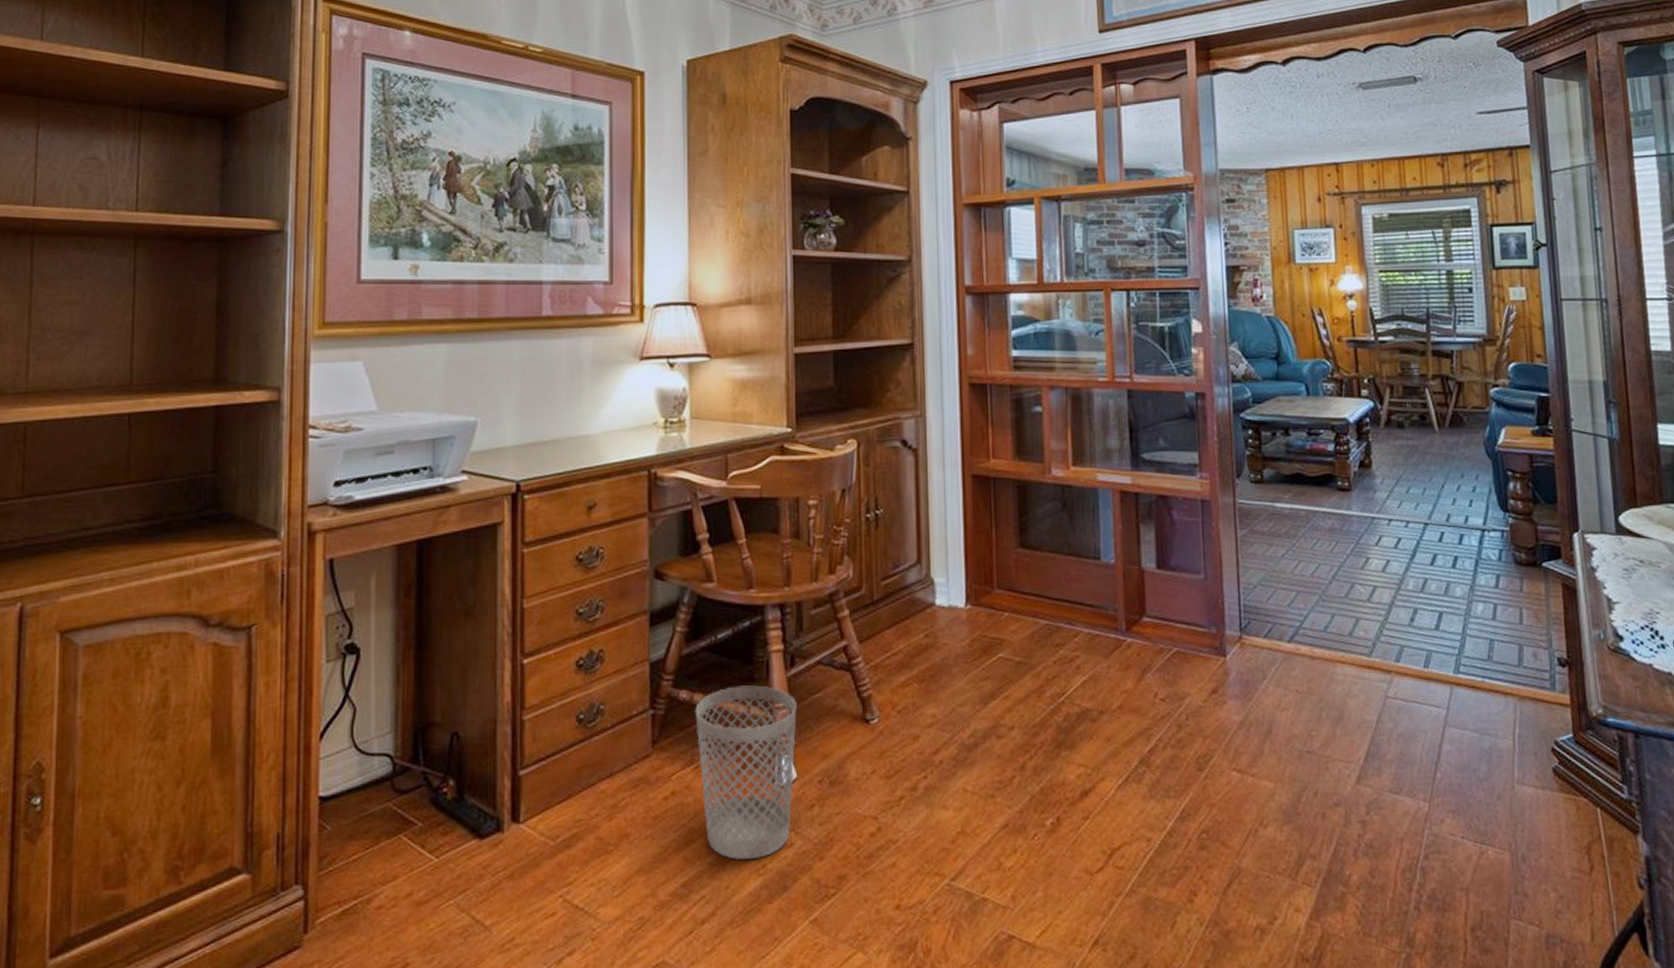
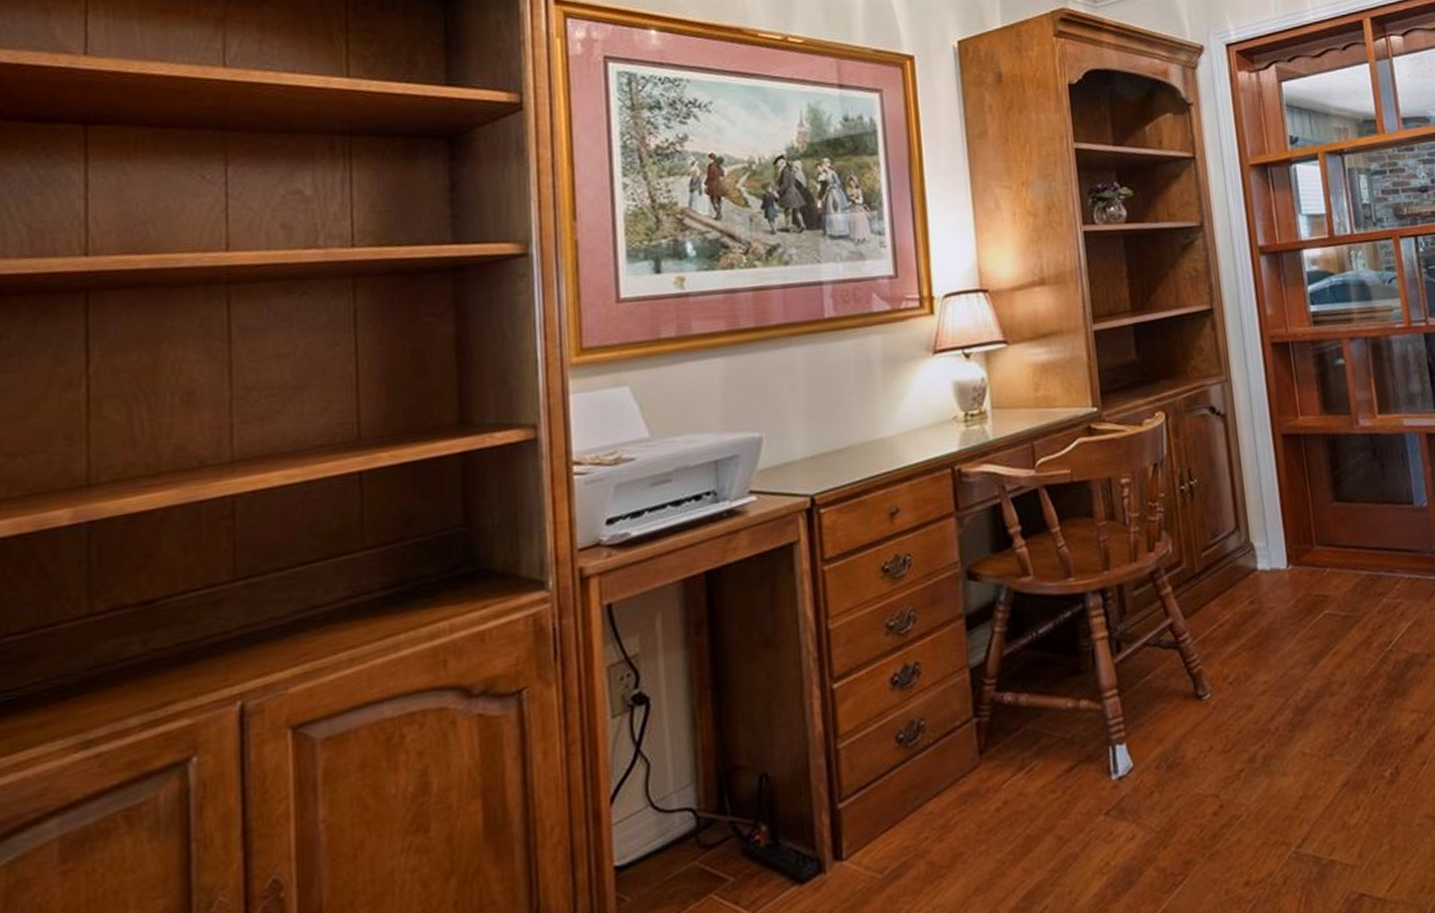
wastebasket: present [695,685,797,860] -> none [1021,676,1131,862]

